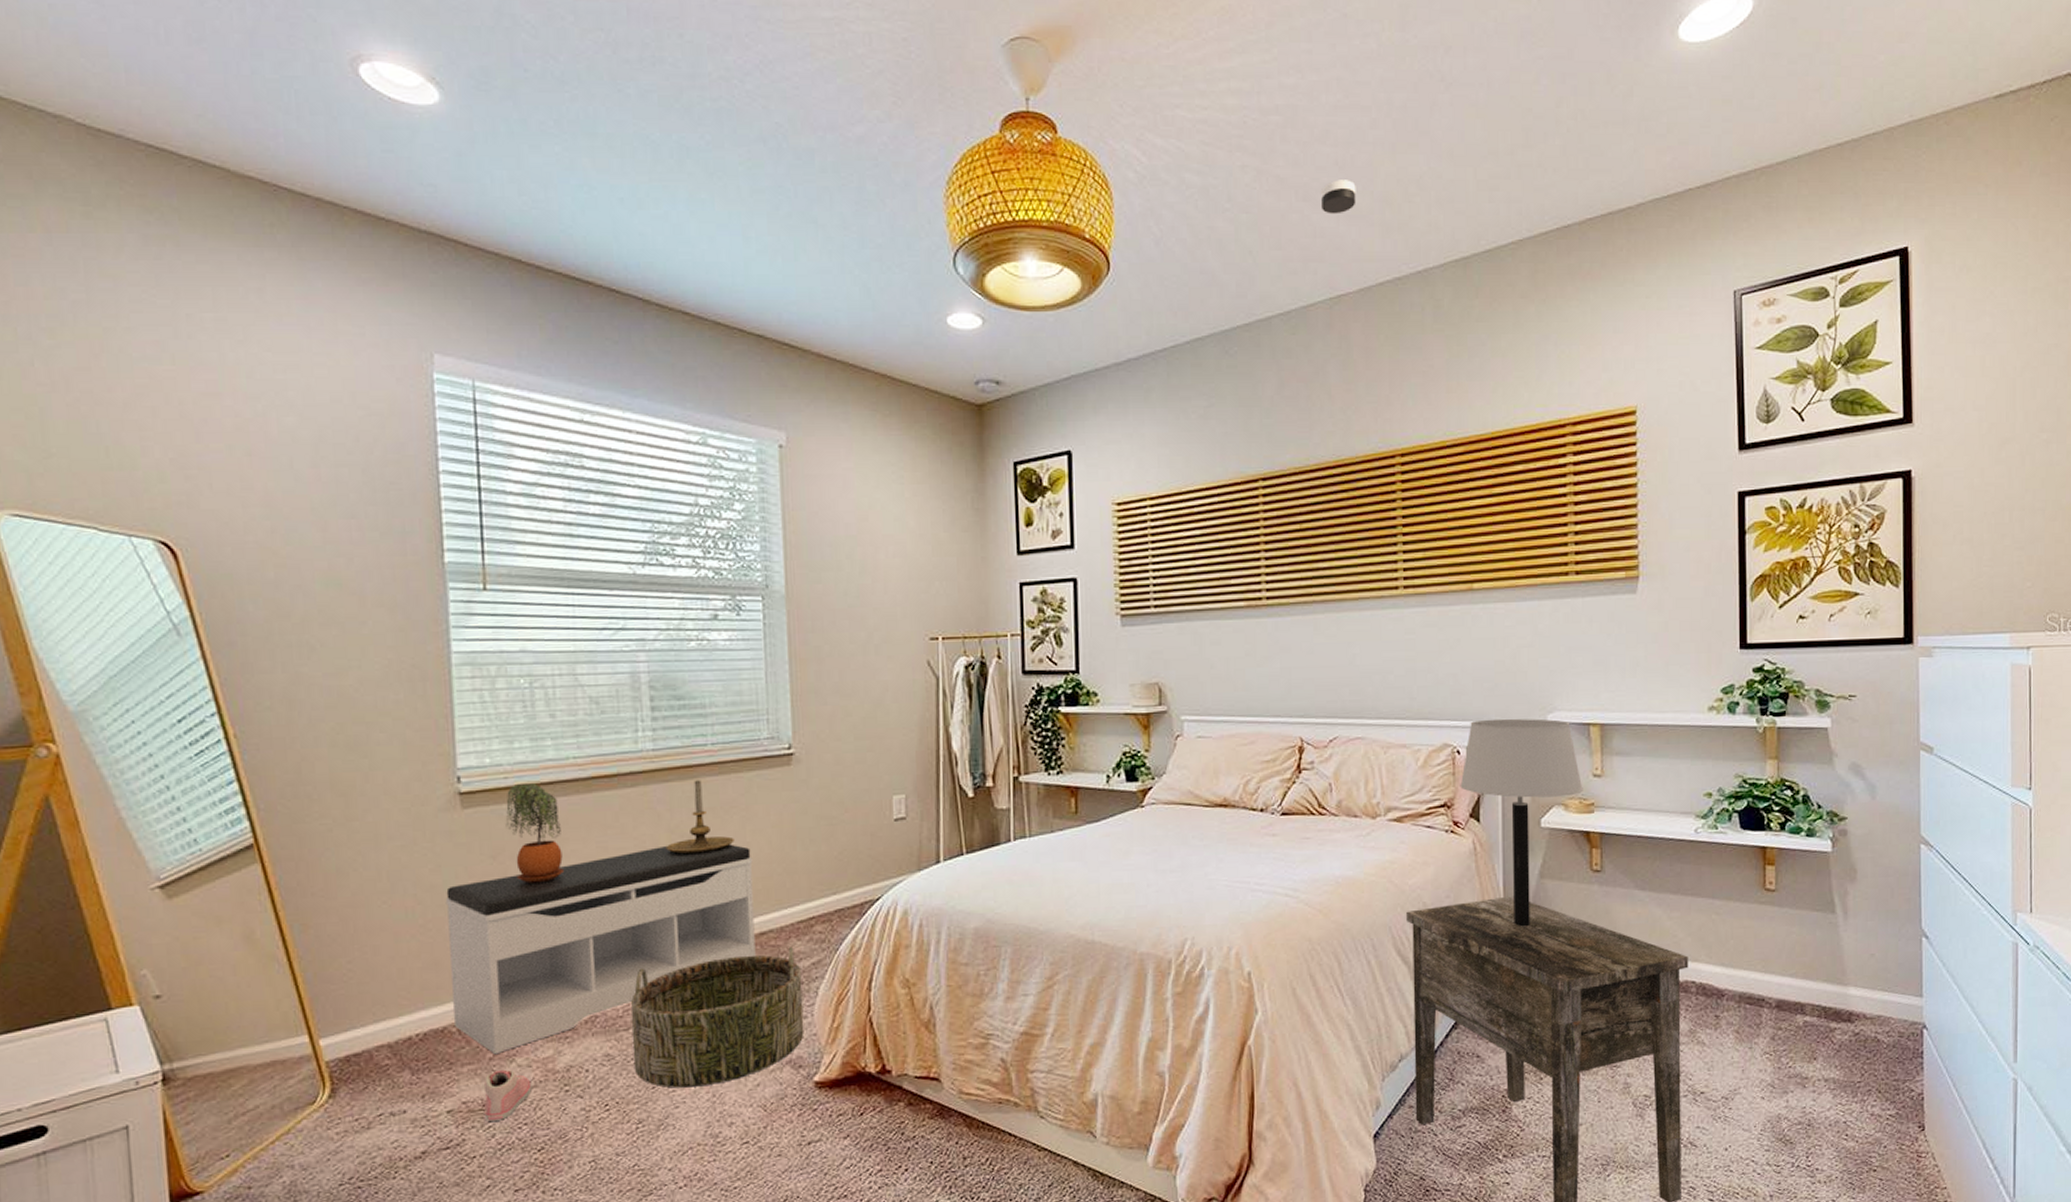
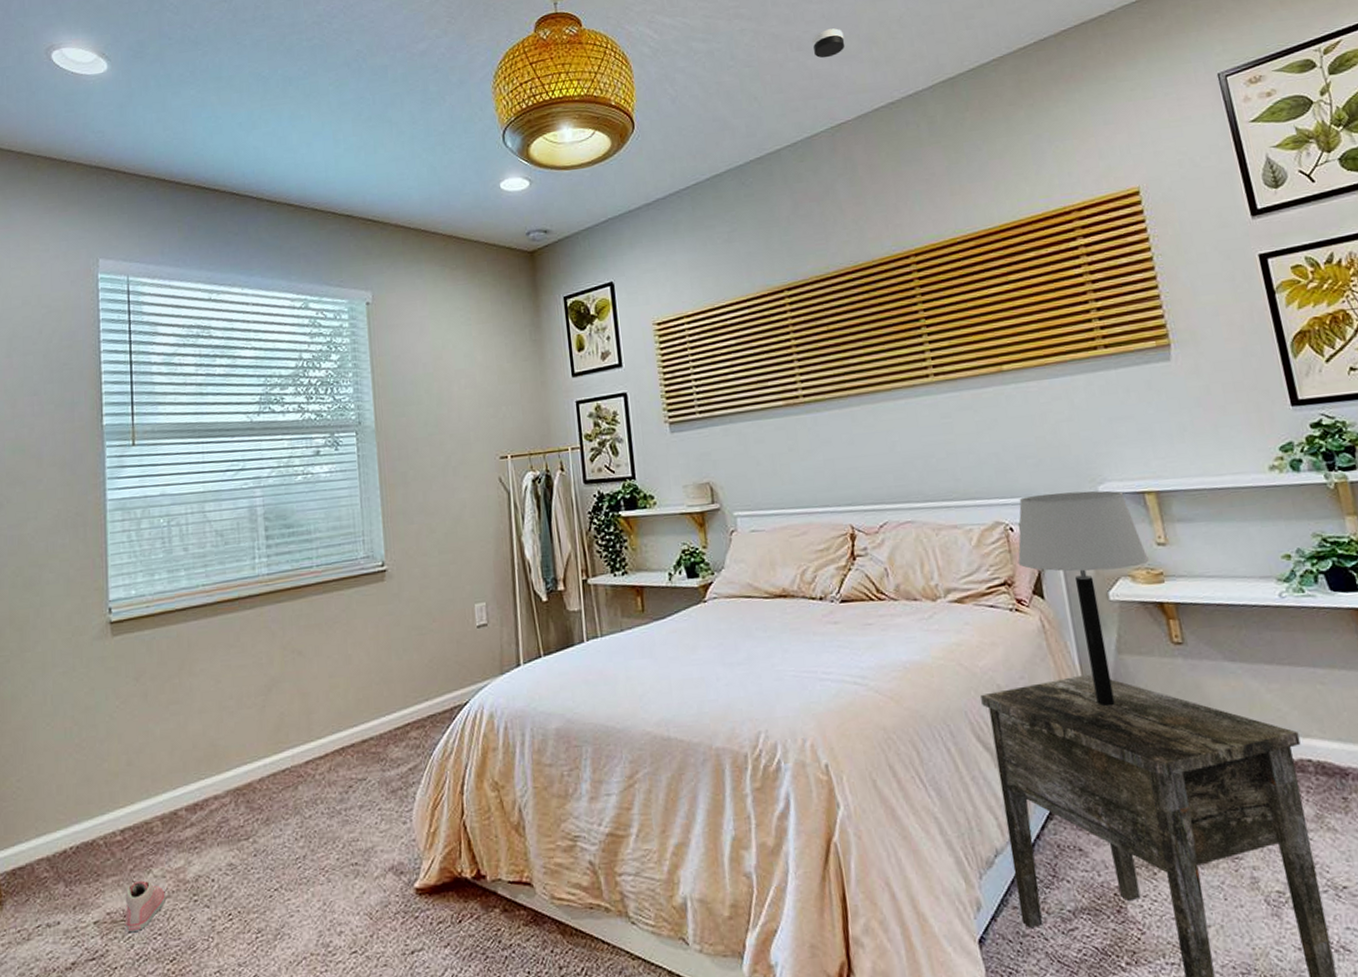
bench: present [445,844,756,1055] -> none [97,657,359,866]
potted plant: present [505,783,565,883] -> none [147,610,195,702]
basket: present [631,947,804,1088] -> none [251,753,404,897]
candle holder: present [666,780,734,854] -> none [279,599,338,668]

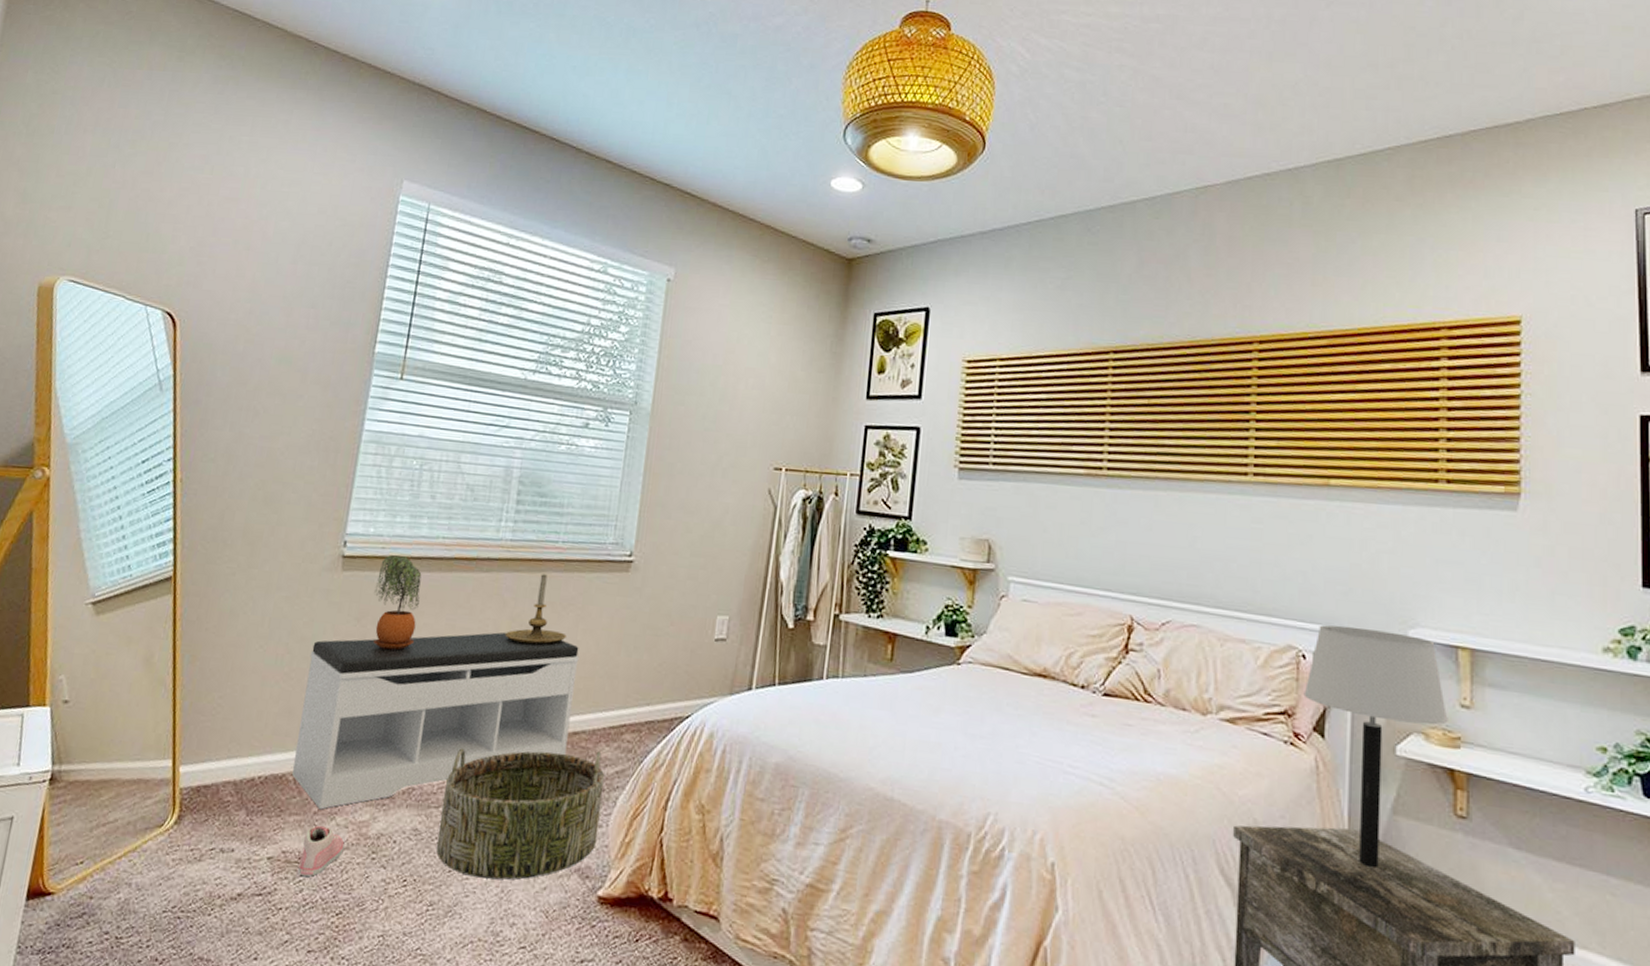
bench: none [97,657,359,866] -> present [291,632,579,810]
potted plant: none [147,610,195,702] -> present [373,554,422,650]
basket: none [251,753,404,897] -> present [436,748,605,880]
candle holder: none [279,599,338,668] -> present [504,574,567,645]
smoke detector: present [812,28,845,59] -> none [1193,82,1230,113]

